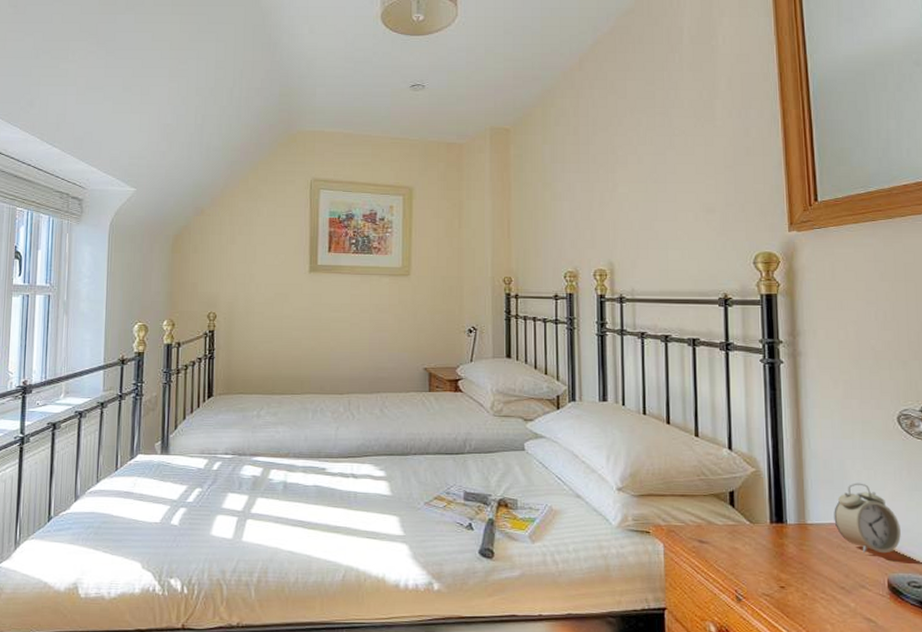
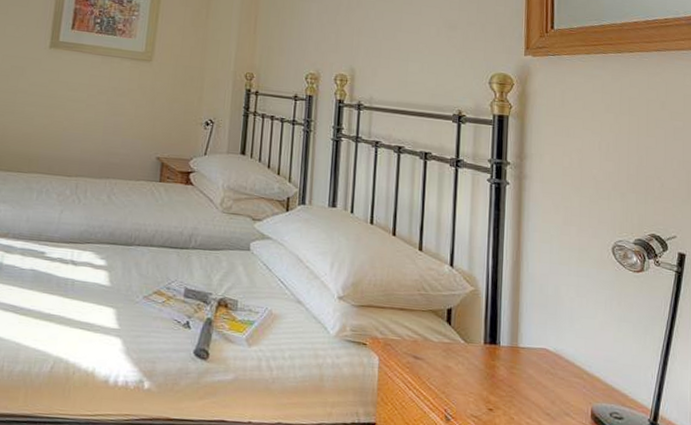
alarm clock: present [834,483,901,554] -> none [545,309,607,383]

